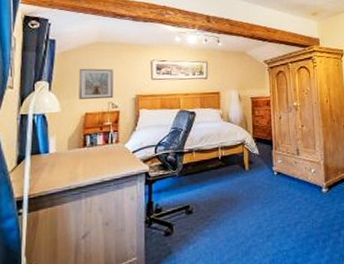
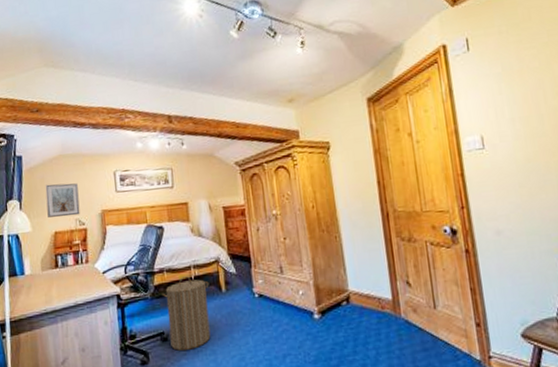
laundry hamper: none [189,156,234,222] -> present [161,276,211,351]

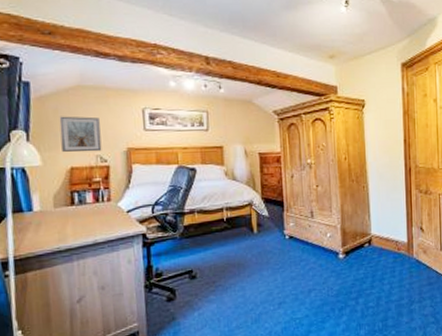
laundry hamper: present [161,276,211,351] -> none [191,218,241,287]

